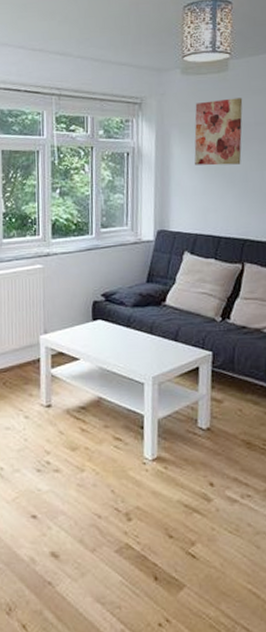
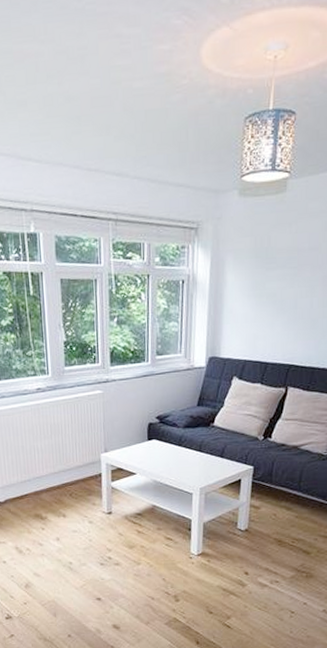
wall art: present [194,98,243,166] -> none [247,221,299,293]

